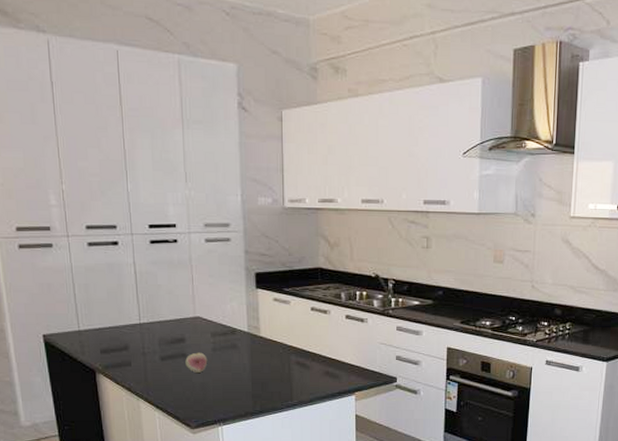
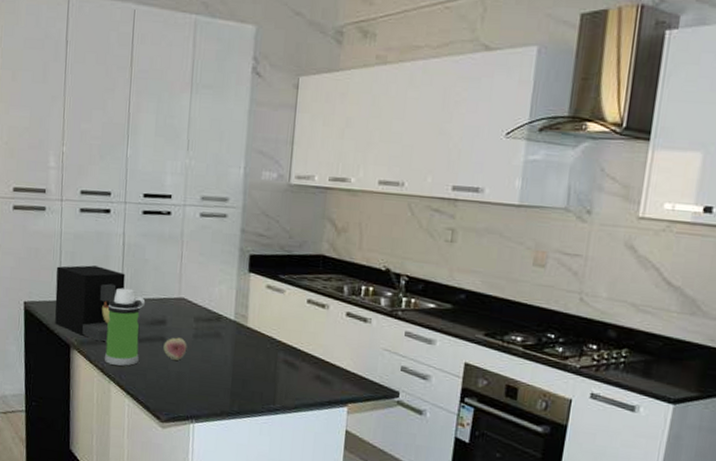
coffee maker: none [71,295,161,364] -> present [55,265,140,342]
water bottle: none [127,313,164,383] -> present [104,288,146,366]

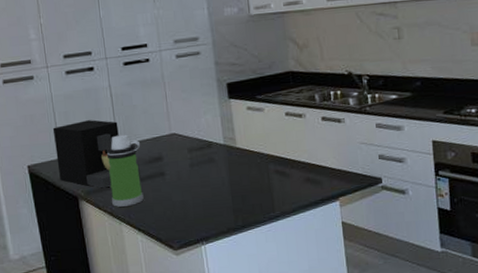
fruit: present [163,337,187,361] -> none [164,169,186,192]

